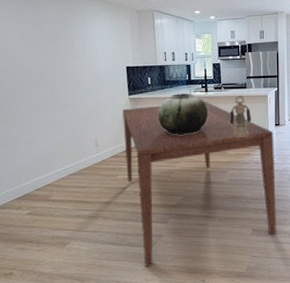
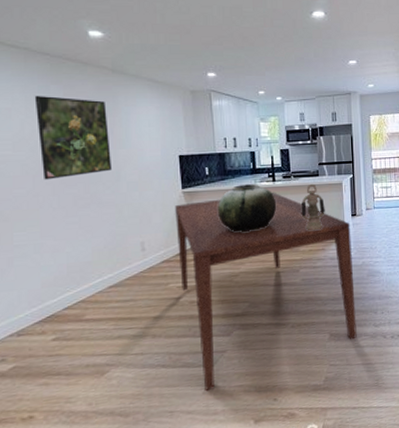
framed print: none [13,15,73,84] -> present [34,96,113,180]

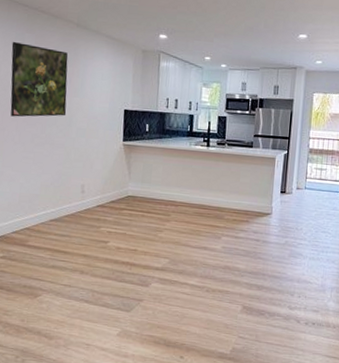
dining table: present [175,192,357,392] -> none [111,155,278,334]
ceramic pot: present [217,184,277,232] -> none [151,145,208,192]
lantern: present [301,184,325,231] -> none [230,155,255,202]

